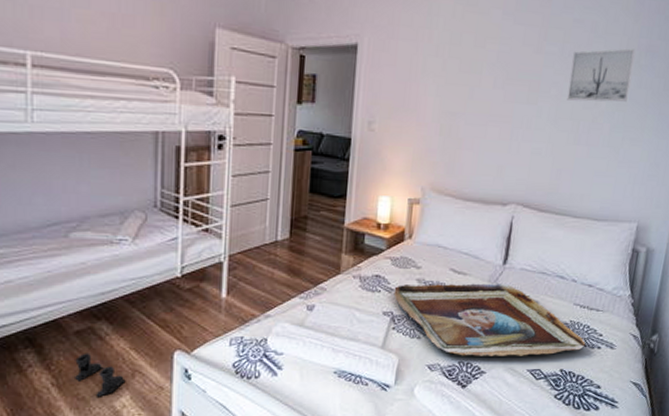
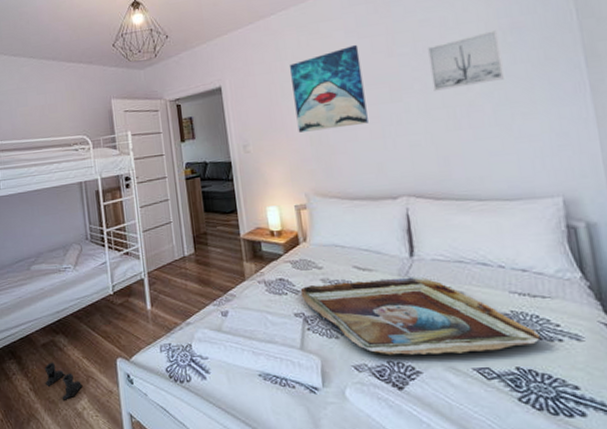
wall art: none [430,29,512,122] -> present [290,44,368,133]

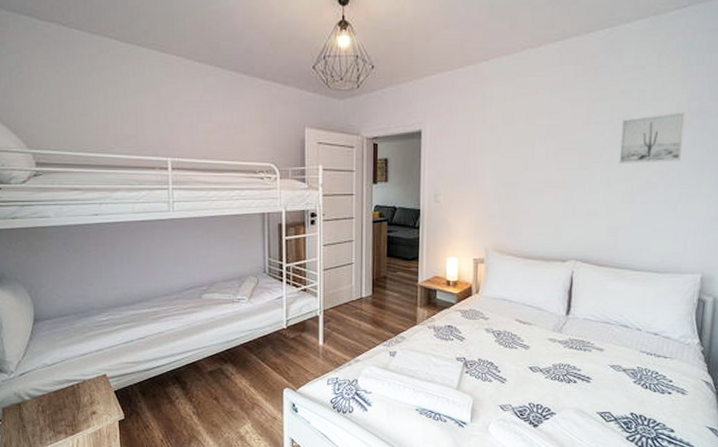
boots: present [44,362,83,400] -> none [209,388,248,424]
wall art: present [290,44,368,133] -> none [489,106,561,188]
tray: present [300,276,541,355] -> none [465,332,655,399]

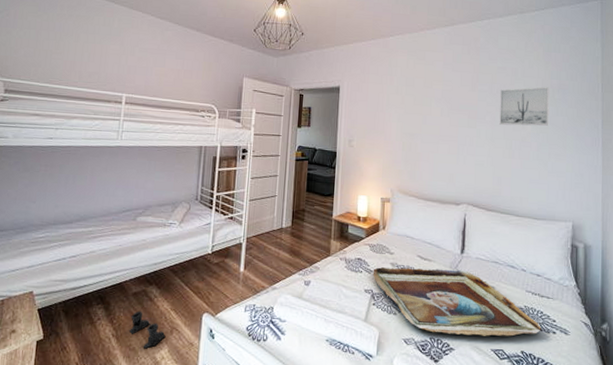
boots: none [209,388,248,424] -> present [129,311,166,349]
tray: none [465,332,655,399] -> present [373,267,541,337]

